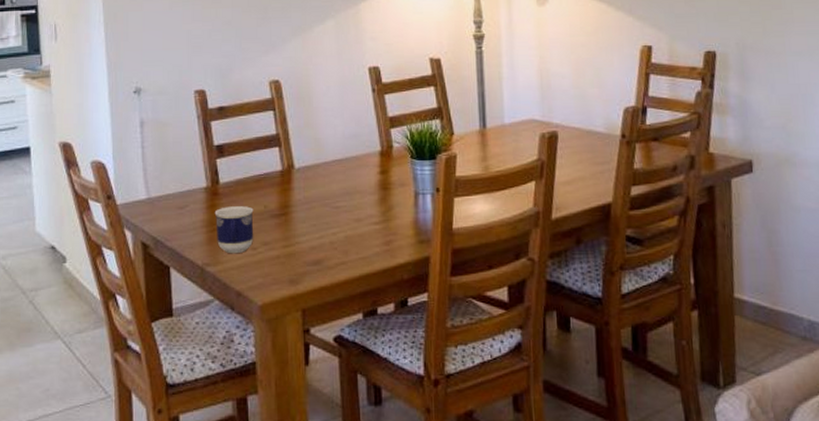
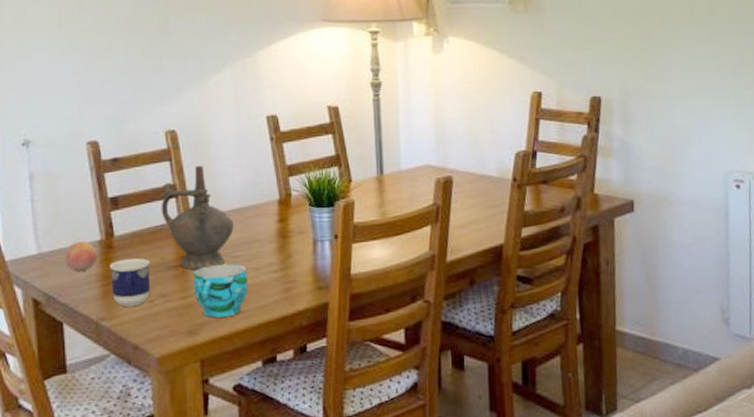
fruit: none [172,187,204,217] -> present [65,241,98,271]
ceremonial vessel: none [263,115,336,220] -> present [159,165,234,271]
cup: none [295,214,350,268] -> present [193,263,249,318]

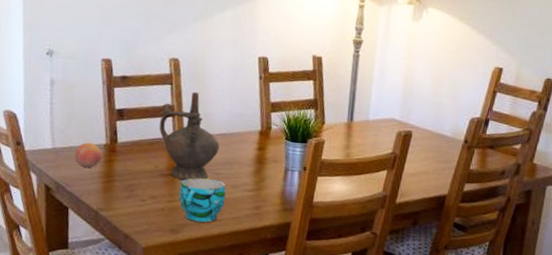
cup: present [109,258,151,307] -> none [111,163,146,203]

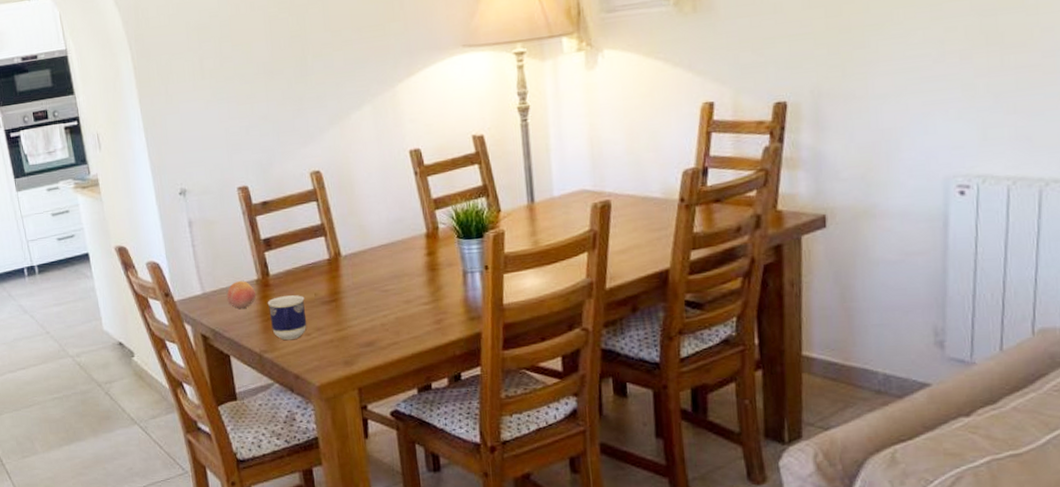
cup: none [111,163,146,203] -> present [267,295,307,341]
ceremonial vessel: present [159,91,219,181] -> none [309,203,383,305]
cup: present [179,177,226,222] -> none [346,297,400,349]

